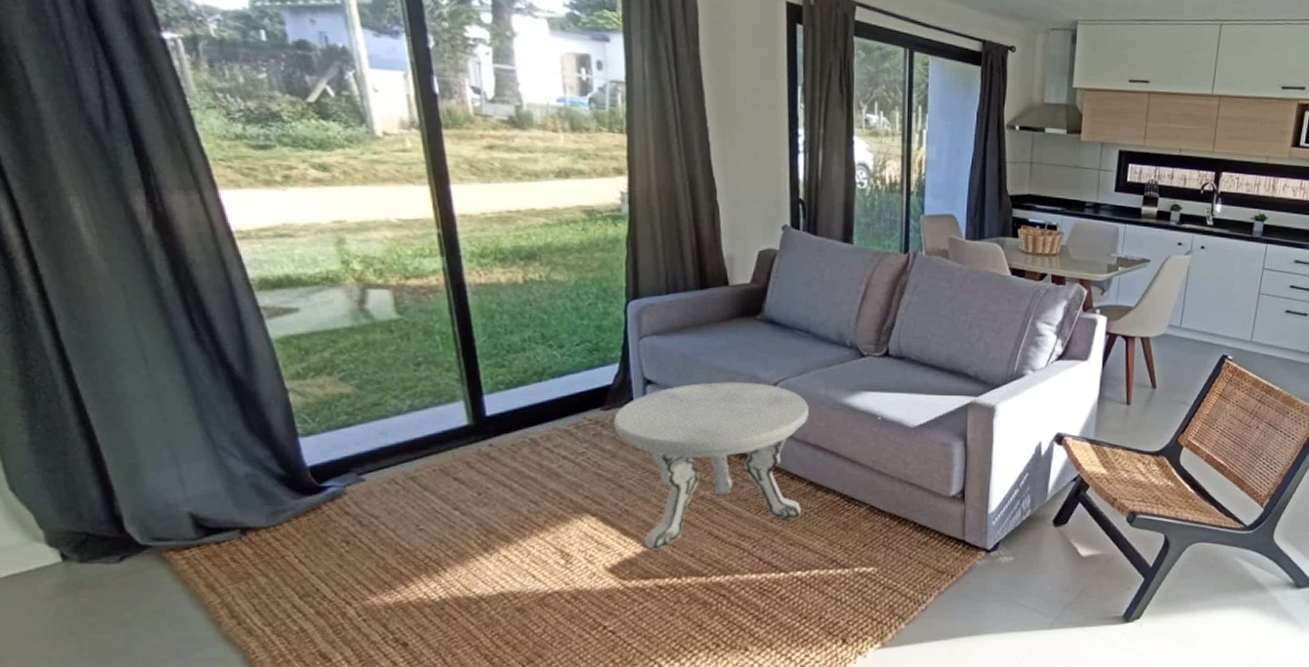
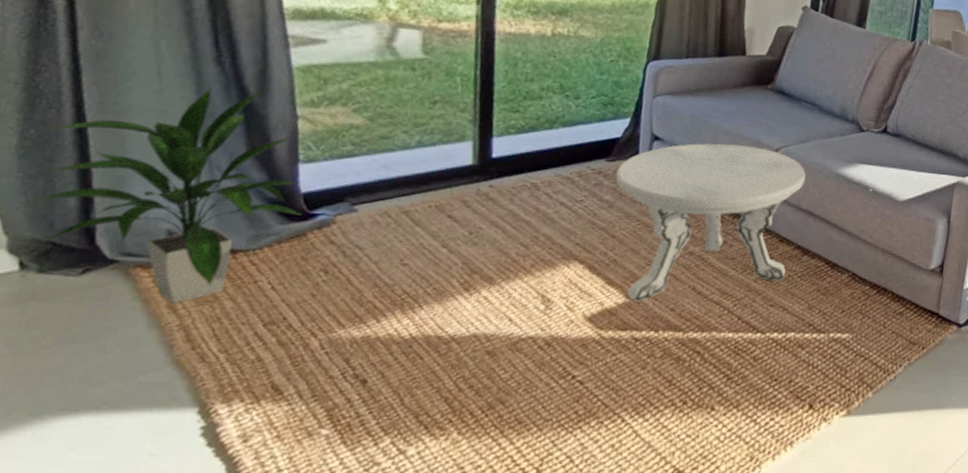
indoor plant: none [50,364,312,583] -> present [26,88,302,304]

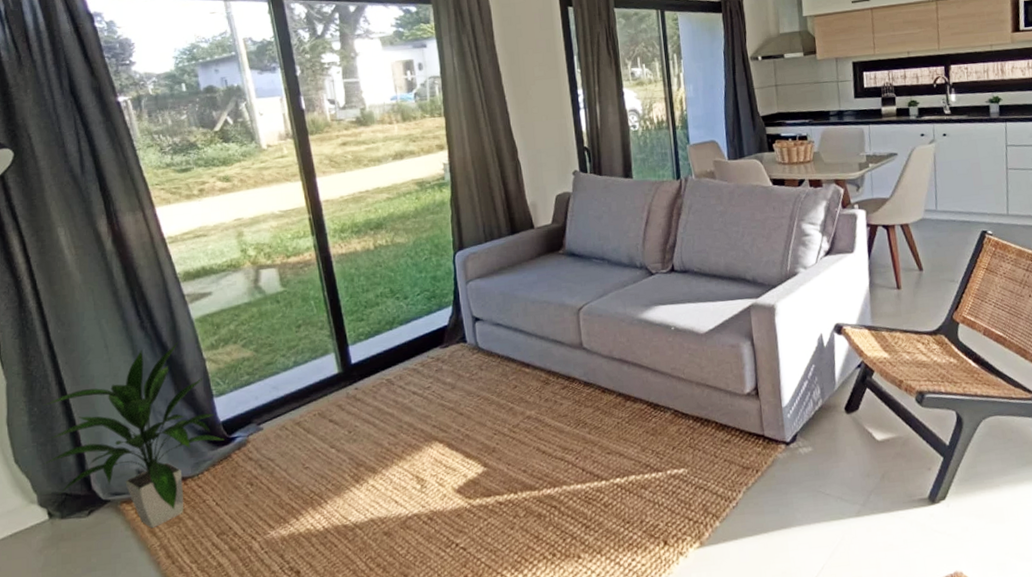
side table: present [615,143,806,302] -> none [451,309,614,469]

